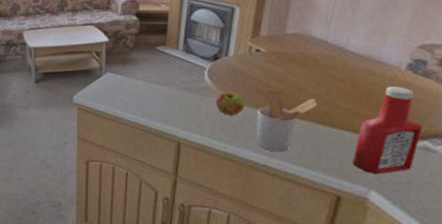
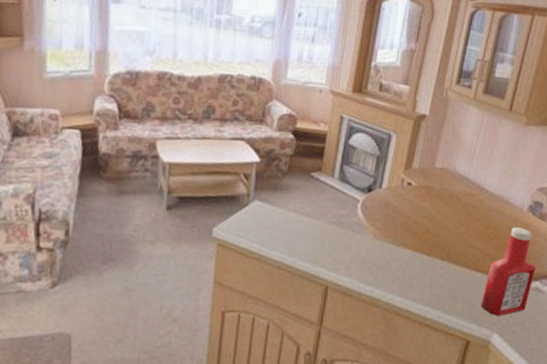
apple: present [216,92,246,116] -> none [366,229,394,255]
utensil holder: present [255,90,318,153] -> none [400,228,457,296]

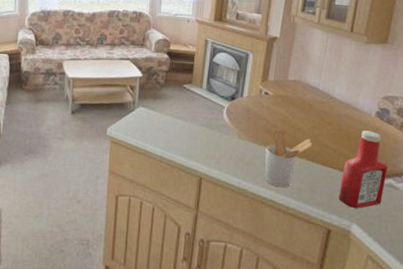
utensil holder: none [400,228,457,296] -> present [264,130,313,188]

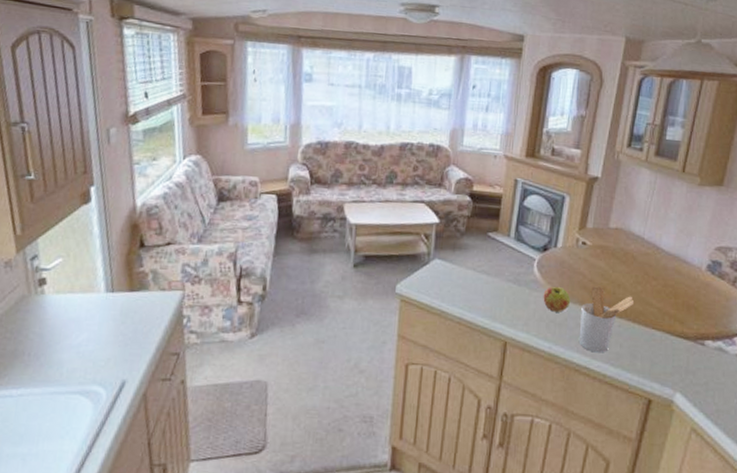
apple: none [232,130,257,153] -> present [543,287,571,313]
ketchup bottle: present [338,130,388,209] -> none [661,286,718,376]

